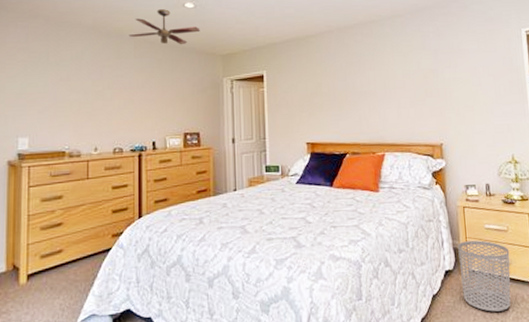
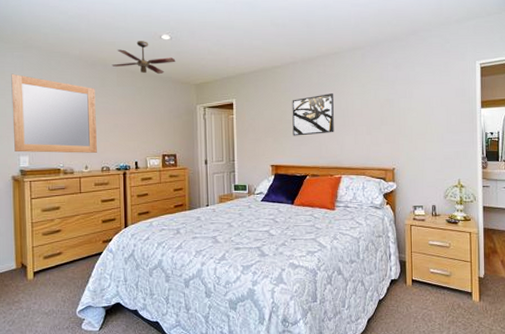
home mirror: none [12,45,109,134] -> present [11,73,97,153]
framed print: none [328,64,375,110] -> present [292,93,334,136]
waste bin: present [458,240,511,312] -> none [403,254,450,316]

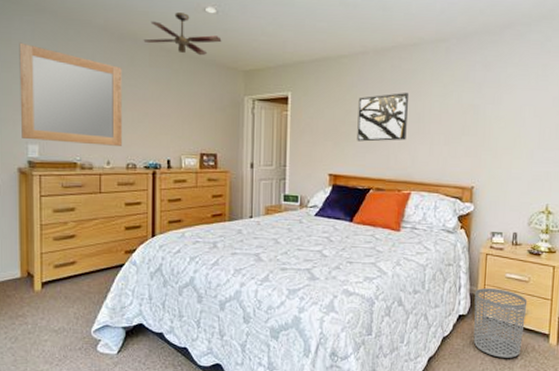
waste bin: none [403,254,450,316] -> present [473,288,528,358]

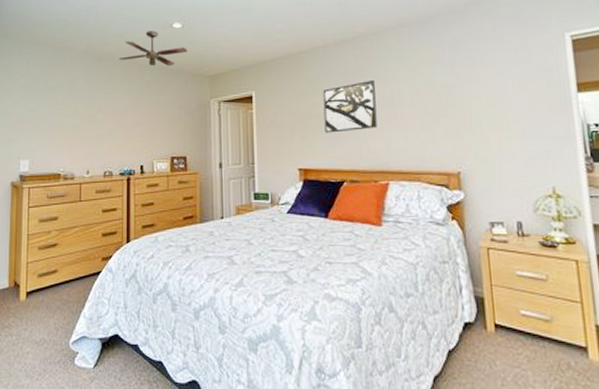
home mirror: present [19,42,122,146] -> none [15,72,100,157]
waste bin: present [473,288,528,358] -> none [480,289,552,378]

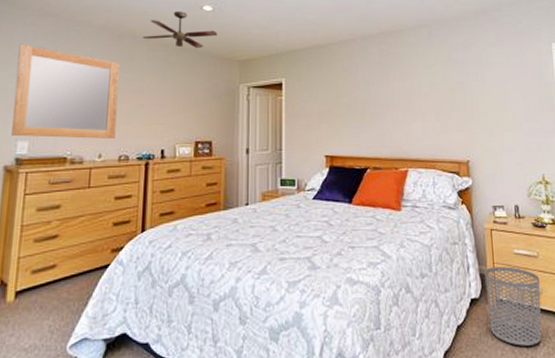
home mirror: none [15,72,100,157] -> present [11,43,120,139]
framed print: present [323,80,377,133] -> none [350,74,399,122]
waste bin: none [480,289,552,378] -> present [484,266,542,346]

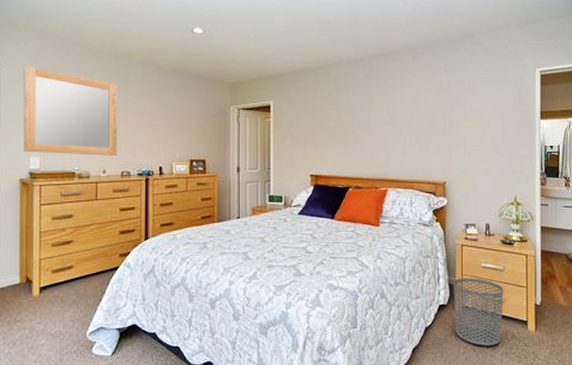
ceiling fan: present [142,11,218,49] -> none [137,34,209,71]

